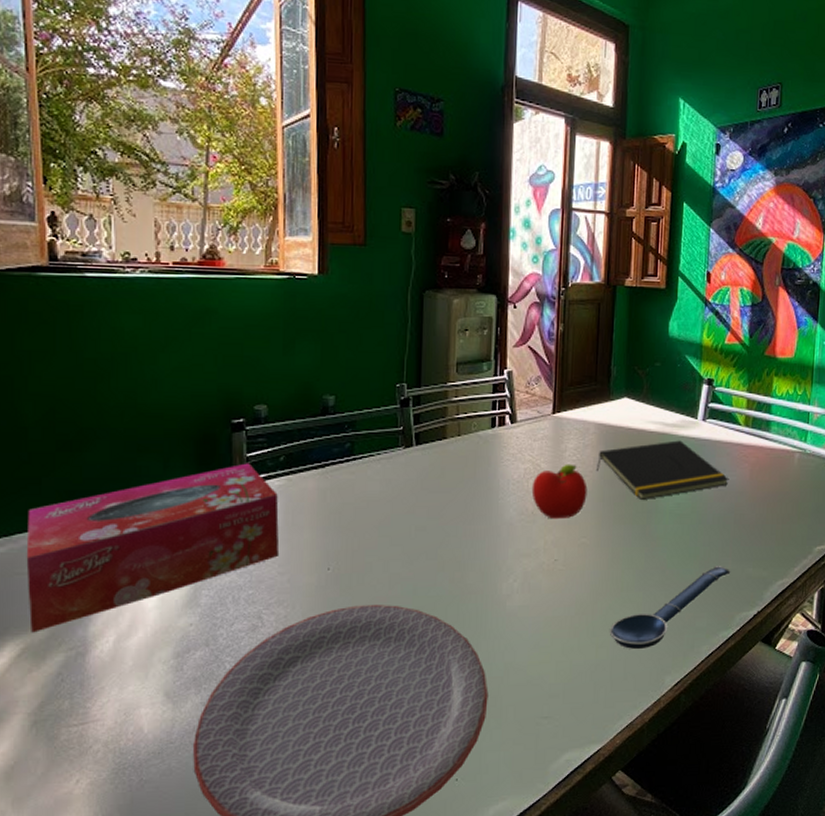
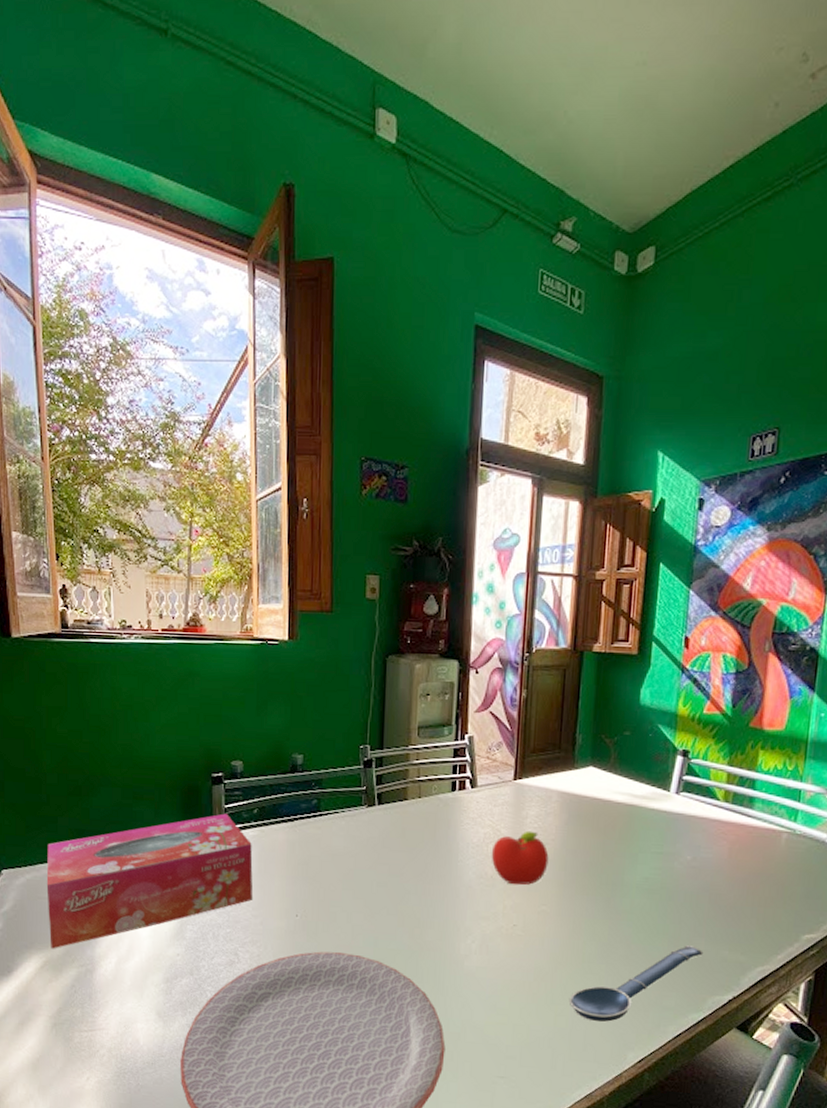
notepad: present [595,440,729,499] -> none [557,813,705,872]

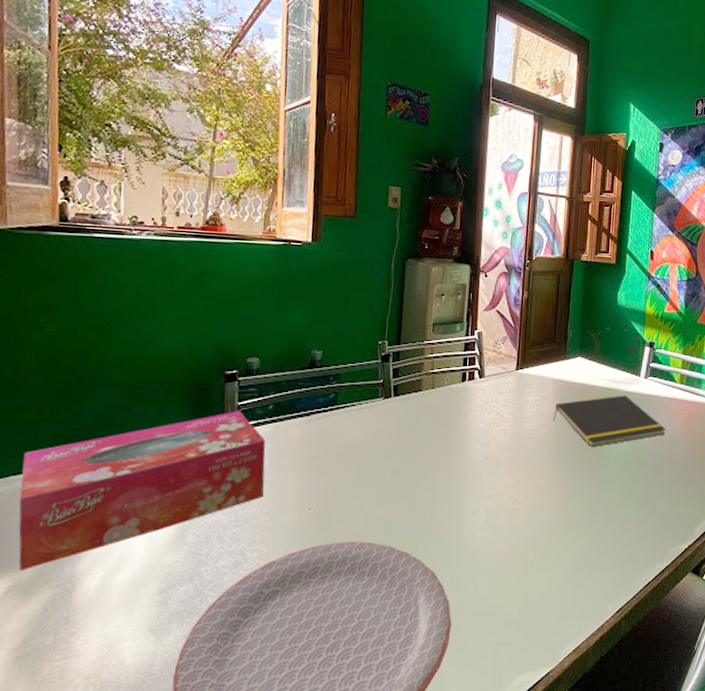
fruit: present [491,830,549,885] -> none [495,414,545,464]
notepad: none [557,813,705,872] -> present [552,395,666,447]
spoon: present [568,945,704,1023] -> none [560,505,666,581]

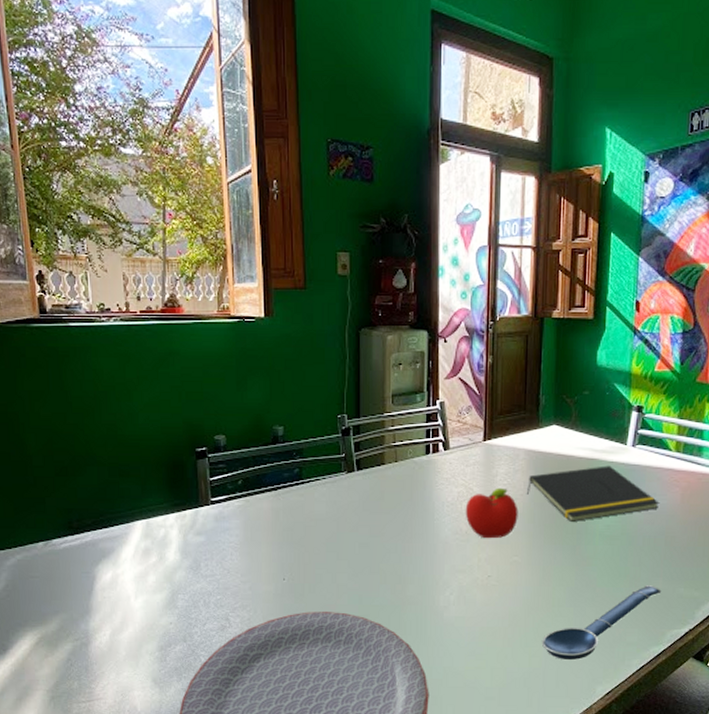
tissue box: present [18,411,266,571] -> none [36,486,240,625]
fruit: none [495,414,545,464] -> present [465,487,518,539]
spoon: none [560,505,666,581] -> present [541,585,662,661]

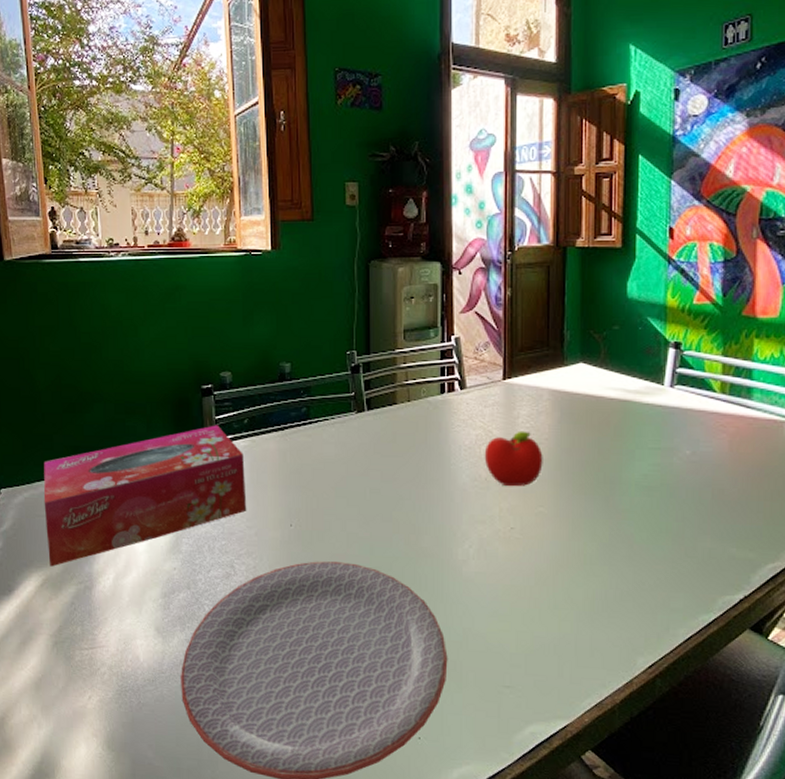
tissue box: none [36,486,240,625] -> present [43,425,246,567]
notepad: present [526,465,660,522] -> none [551,408,704,470]
spoon: present [541,585,662,661] -> none [572,543,710,627]

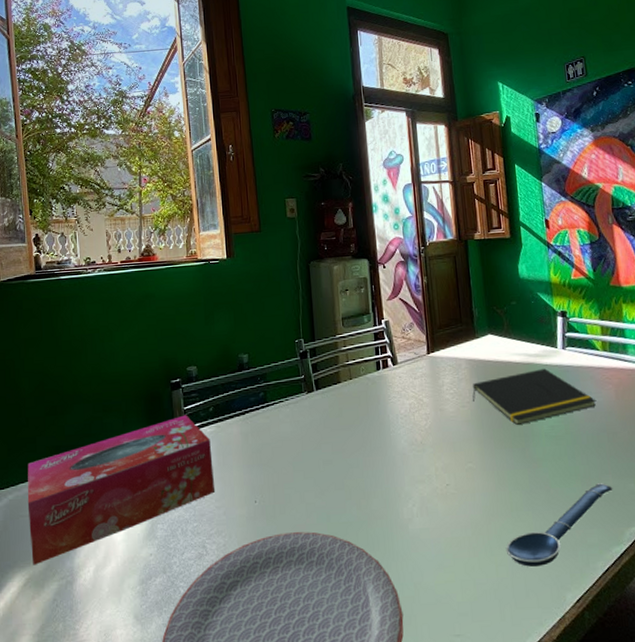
fruit: present [484,430,543,487] -> none [417,396,468,448]
notepad: none [551,408,704,470] -> present [472,368,597,425]
spoon: none [572,543,710,627] -> present [505,483,613,568]

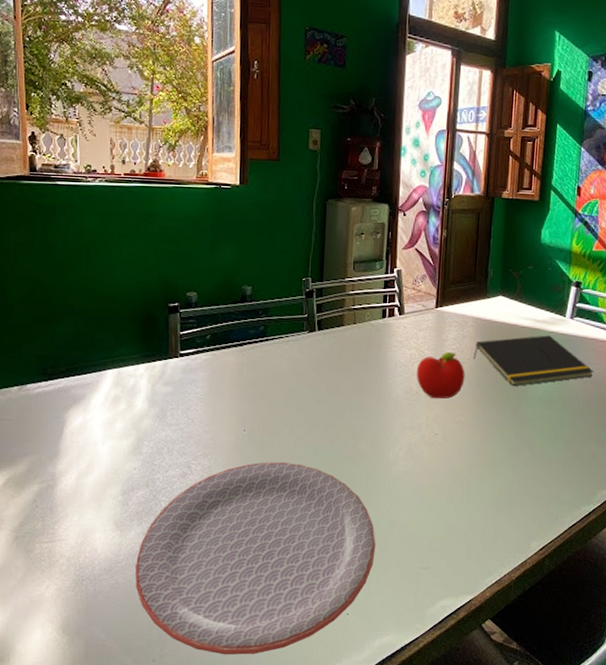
tissue box: present [27,415,214,565] -> none [11,339,205,467]
fruit: none [417,396,468,448] -> present [416,351,465,399]
spoon: present [505,483,613,568] -> none [482,448,594,517]

